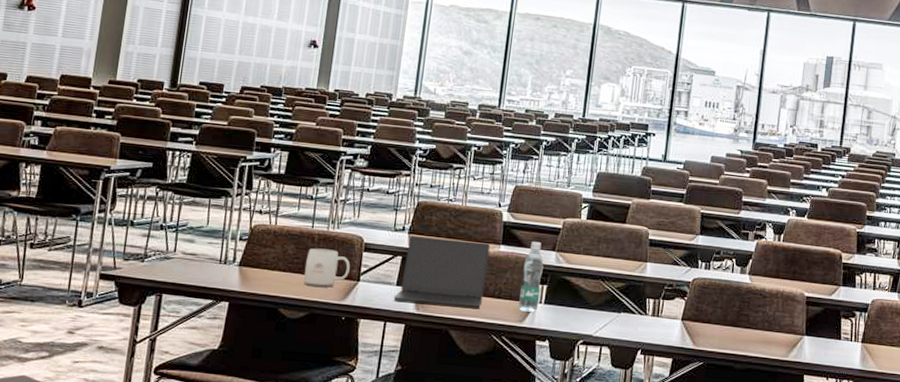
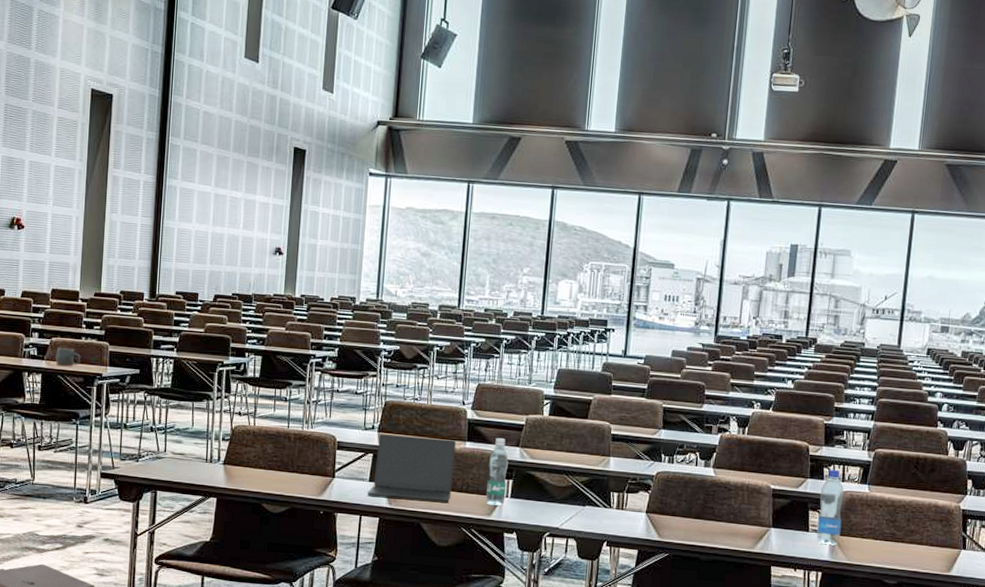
mug: none [58,137,88,159] -> present [55,347,81,367]
mug: present [303,248,350,288] -> none [283,447,325,484]
bottle: none [848,277,875,354] -> present [816,469,844,546]

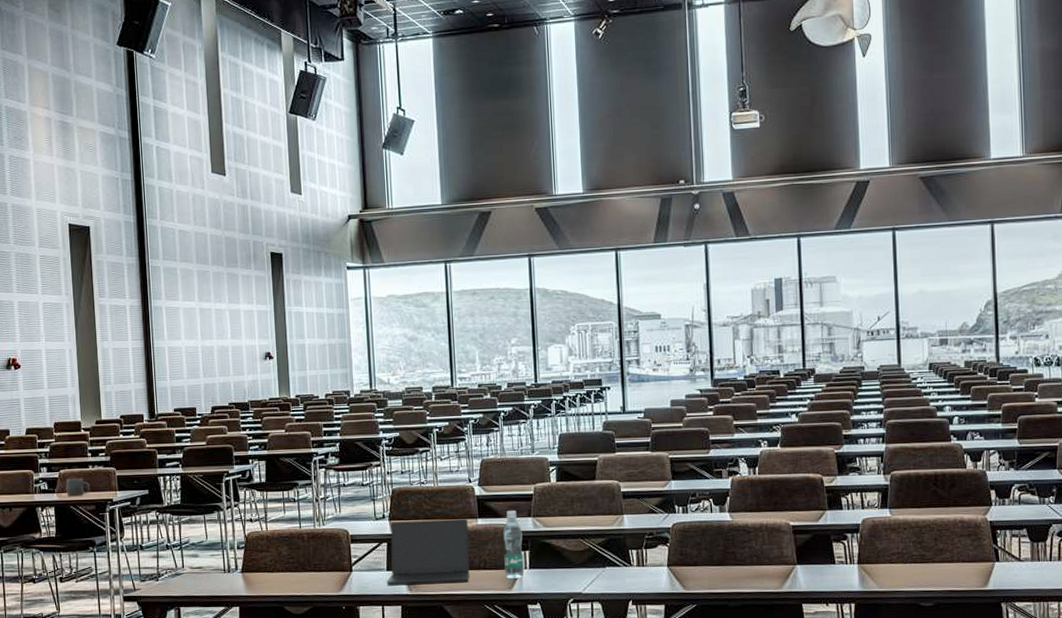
bottle: present [816,469,844,546] -> none [842,497,868,576]

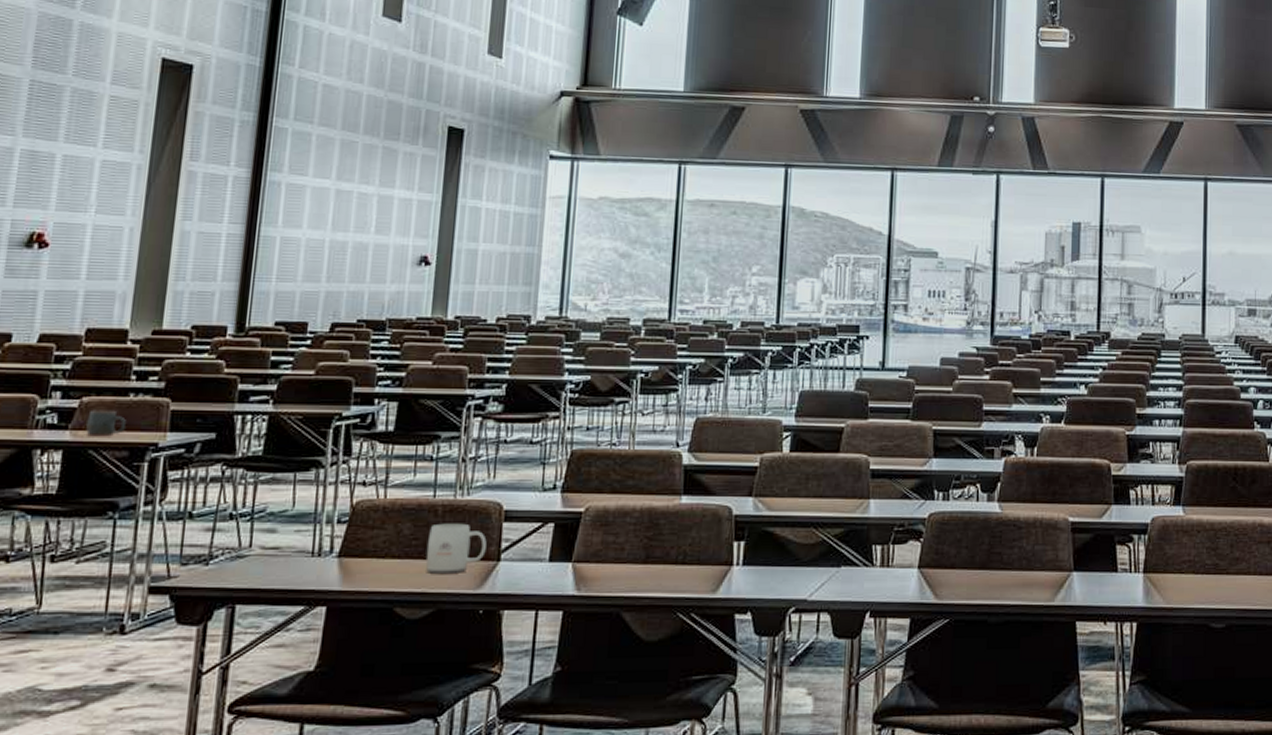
mug: none [300,545,341,582] -> present [425,523,487,574]
laptop: present [387,519,470,586] -> none [547,495,669,583]
bottle: present [503,510,524,579] -> none [709,486,739,578]

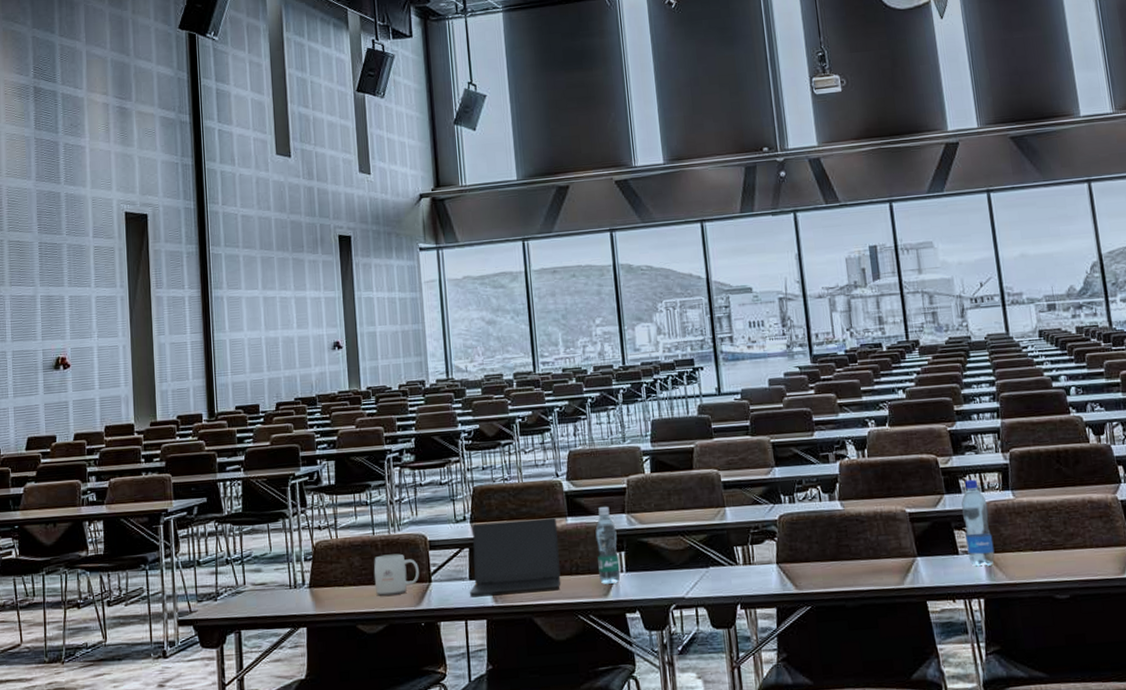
mug: present [85,409,126,437] -> none [116,487,143,509]
laptop: none [547,495,669,583] -> present [470,518,561,597]
bottle: none [709,486,739,578] -> present [595,506,621,584]
bottle: none [1127,490,1156,587] -> present [961,479,995,567]

